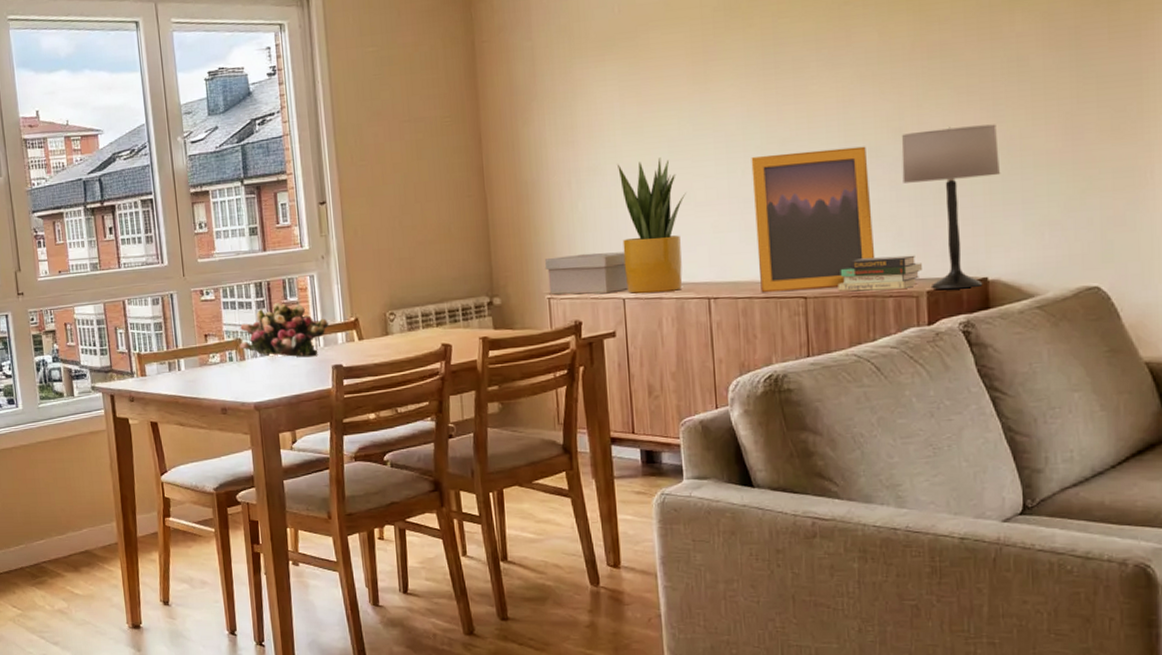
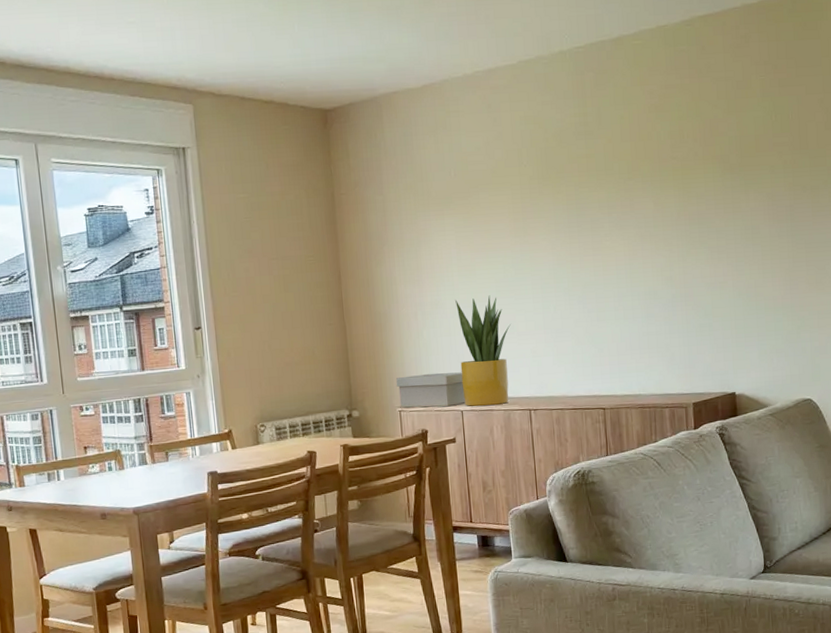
flower arrangement: present [239,303,328,357] -> none [119,417,204,465]
picture frame: present [751,146,875,293] -> none [561,290,655,405]
books: present [837,255,922,292] -> none [628,375,689,404]
table lamp: present [901,124,1001,291] -> none [672,276,743,402]

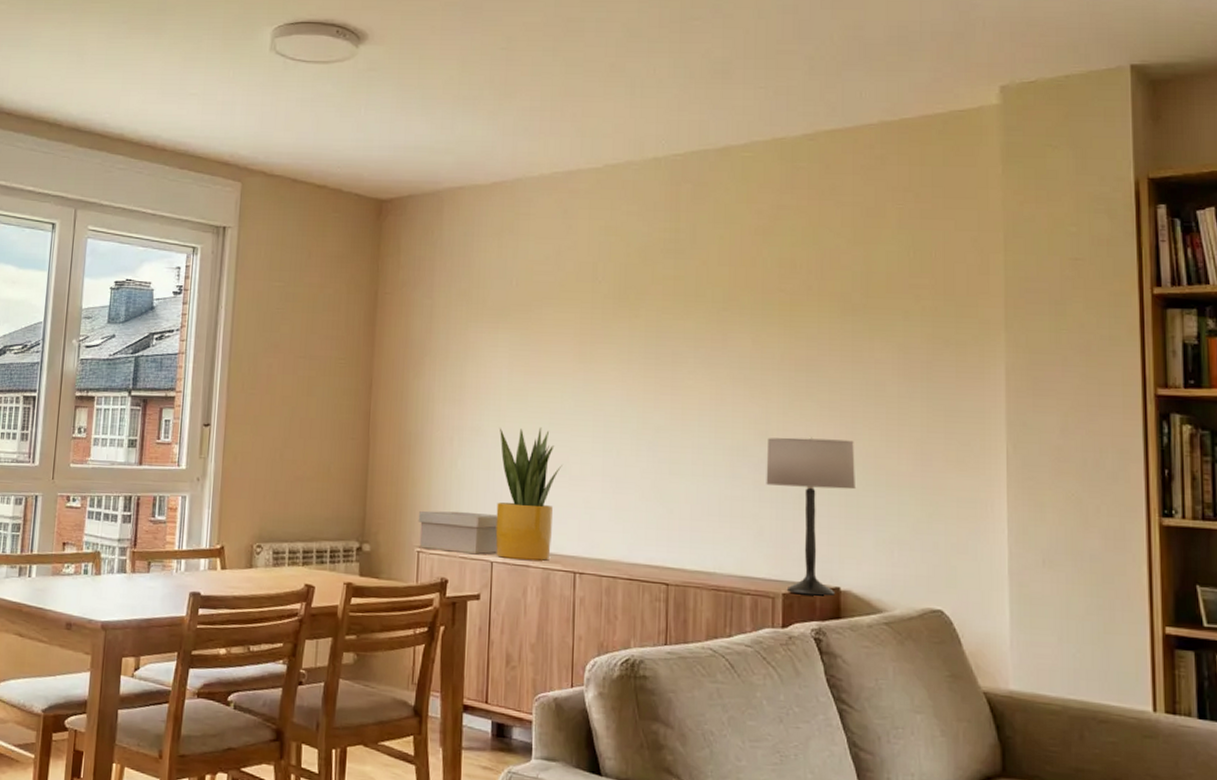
table lamp: none [672,276,743,402] -> present [766,436,857,597]

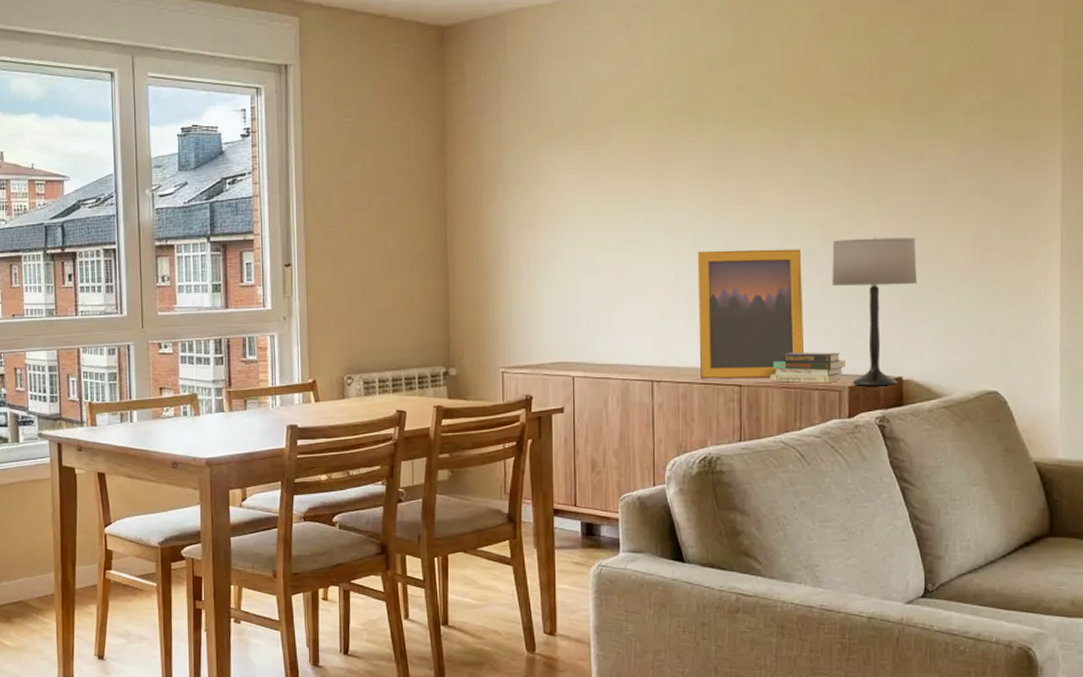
decorative box: present [418,510,498,555] -> none [500,331,578,371]
planter: present [495,427,562,561] -> none [574,245,636,373]
picture frame: none [625,439,736,579] -> present [697,249,805,379]
books: none [699,552,779,589] -> present [770,352,845,384]

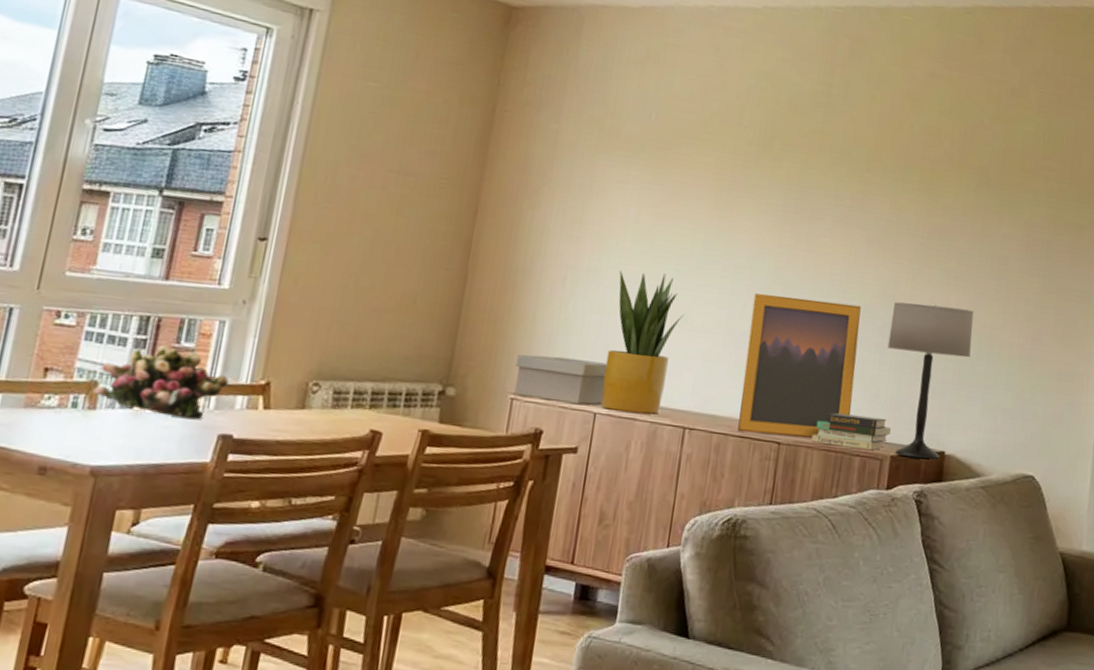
flower arrangement: none [195,360,286,416] -> present [93,345,229,419]
decorative box: none [500,331,578,371] -> present [513,354,607,405]
planter: none [574,245,636,373] -> present [600,270,684,414]

